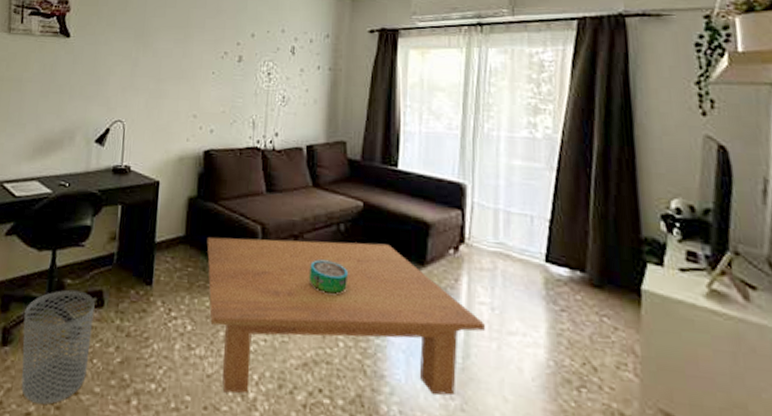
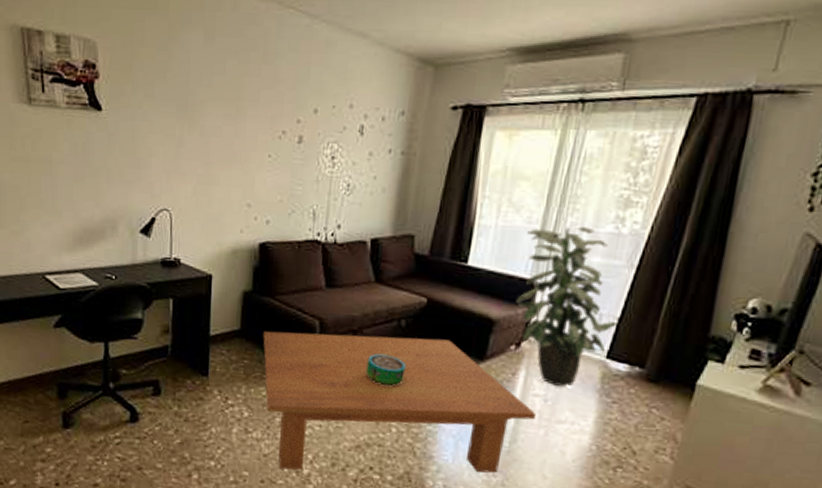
waste bin: present [21,289,95,404] -> none [82,379,152,477]
indoor plant: none [448,131,550,293] -> present [516,225,618,387]

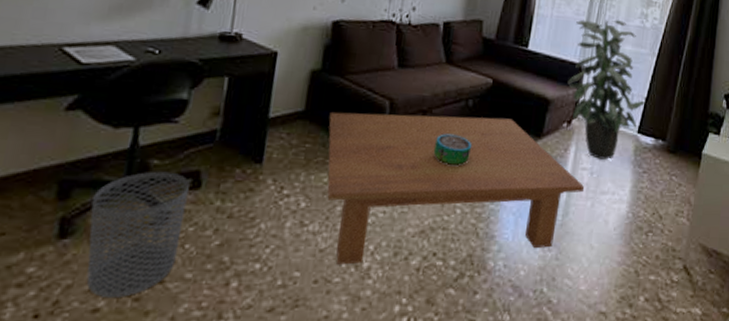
waste bin: none [82,379,152,477] -> present [86,171,190,297]

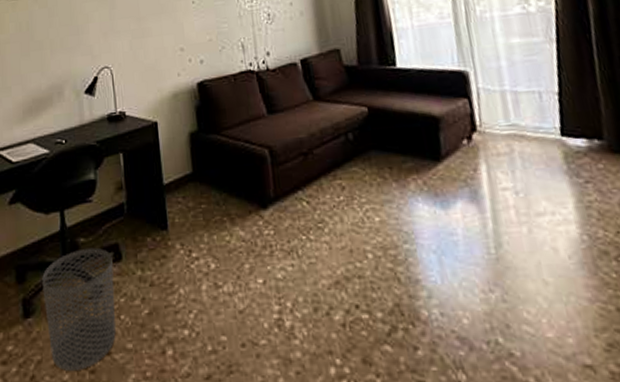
coffee table: present [327,112,585,265] -> none [215,145,514,326]
decorative bowl: present [433,133,473,165] -> none [324,172,366,206]
indoor plant: present [567,19,646,160] -> none [443,11,560,175]

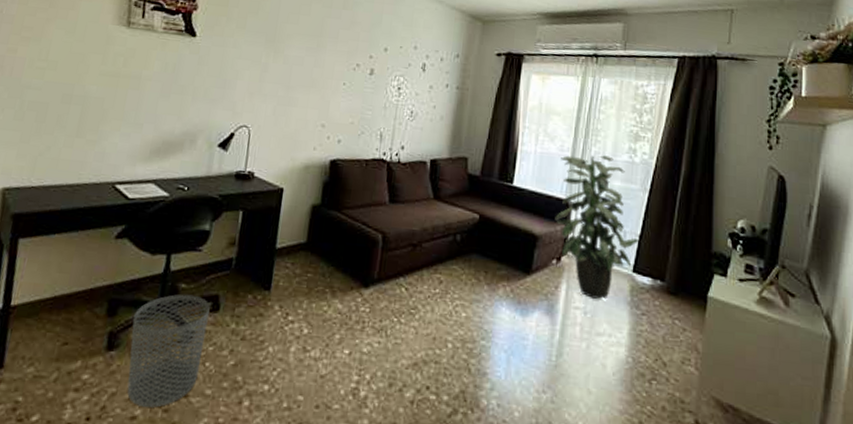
indoor plant: none [443,11,560,175] -> present [555,154,640,299]

